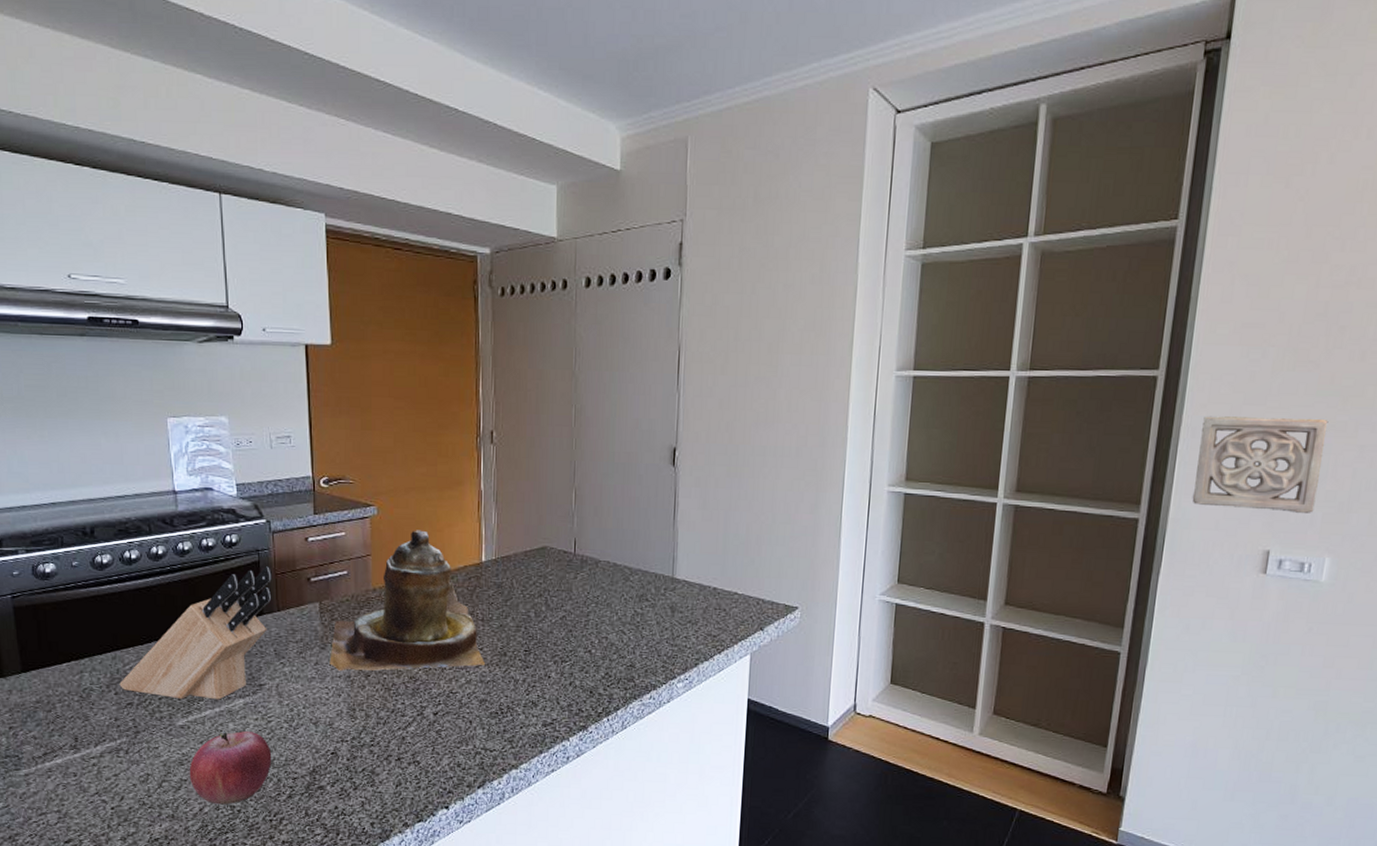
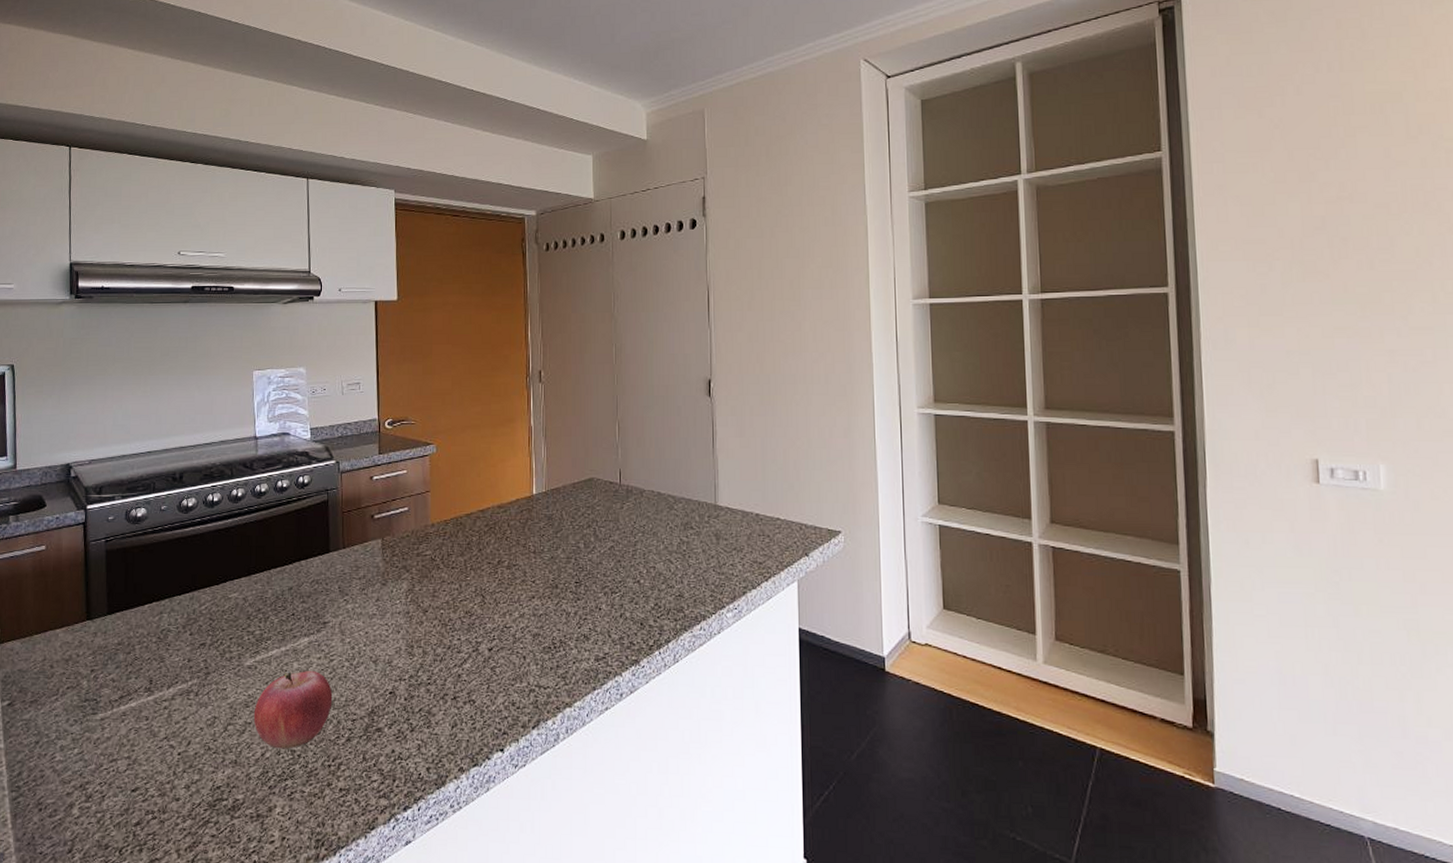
knife block: present [119,566,272,700] -> none [194,505,339,639]
teapot: present [329,530,485,671] -> none [390,466,537,607]
wall ornament: present [1192,416,1328,513] -> none [1222,326,1356,420]

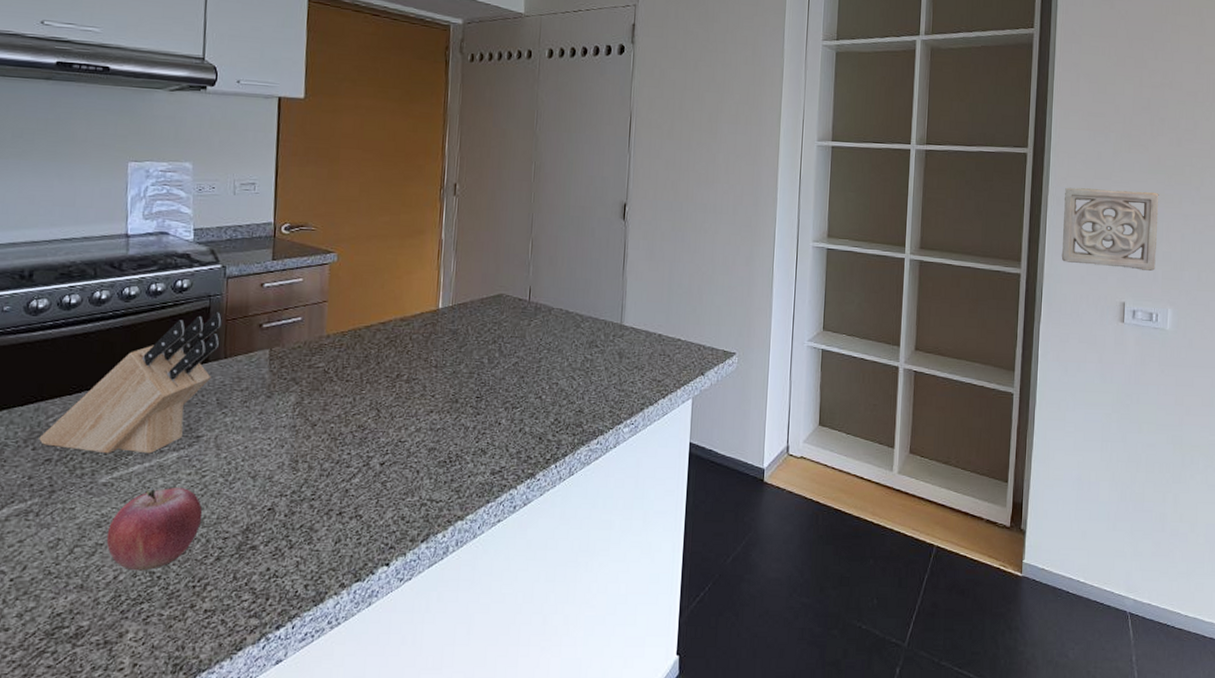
knife block: none [194,505,339,639] -> present [39,312,222,454]
wall ornament: none [1222,326,1356,420] -> present [1061,187,1159,271]

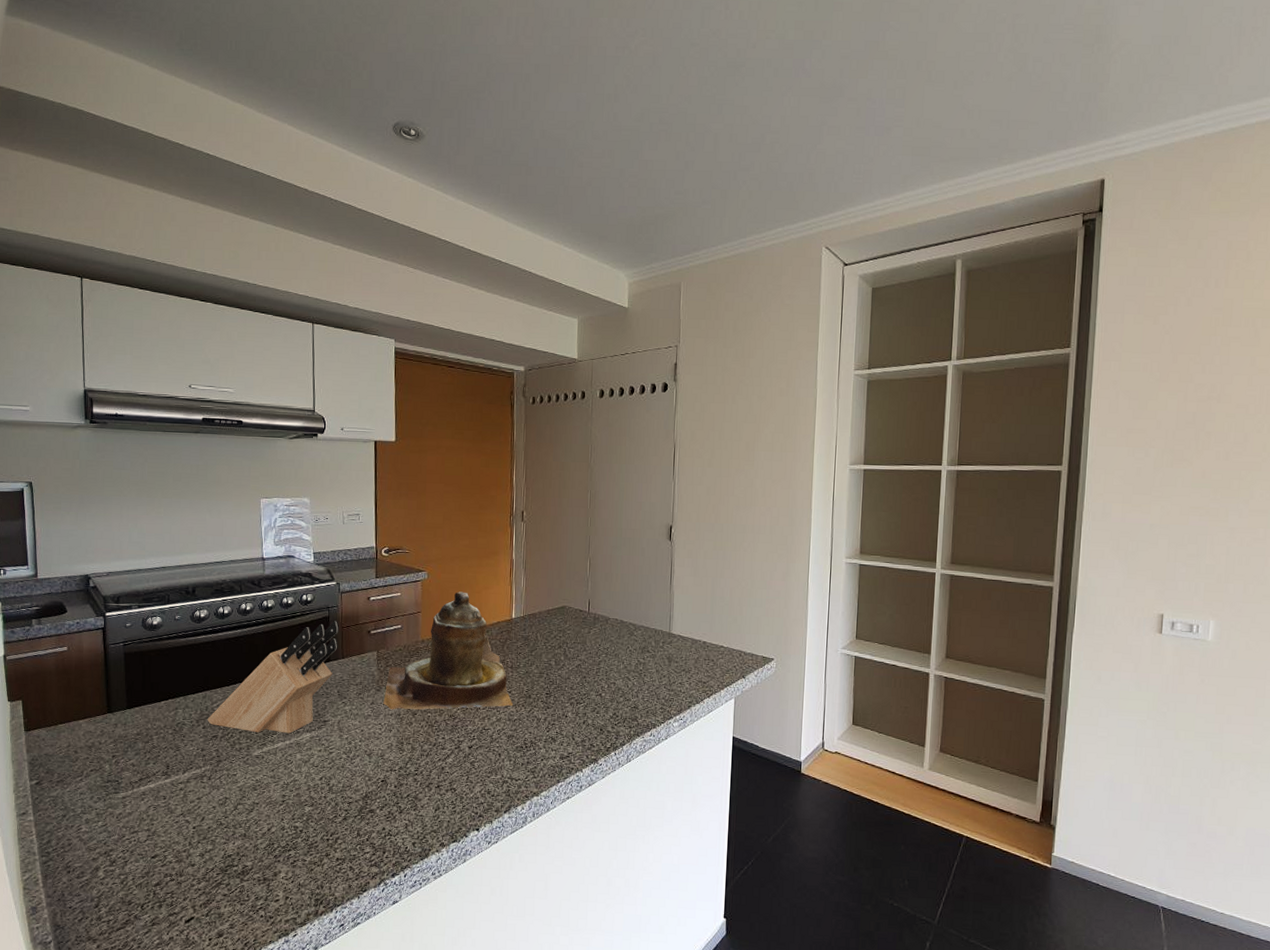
fruit: present [106,487,203,571] -> none [261,760,331,826]
teapot: none [275,277,436,421] -> present [383,591,513,710]
wall ornament: present [1061,187,1159,271] -> none [1096,503,1203,583]

